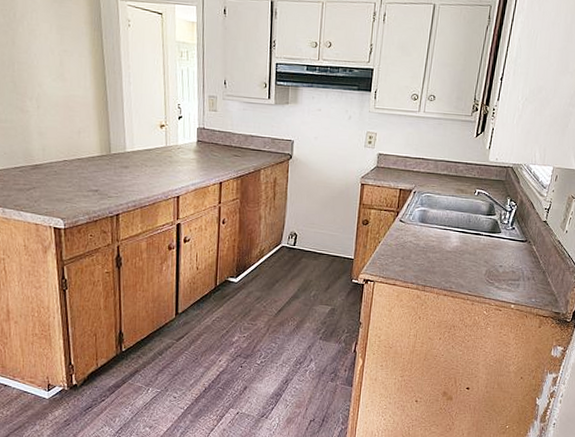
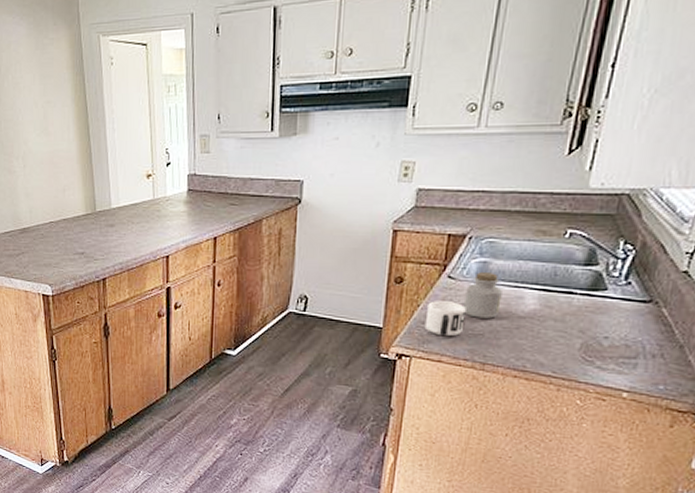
mug: none [384,239,412,266] -> present [424,301,466,337]
jar: none [410,218,436,252] -> present [463,272,502,319]

